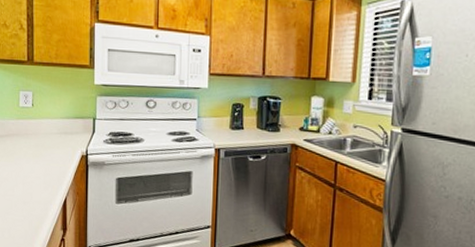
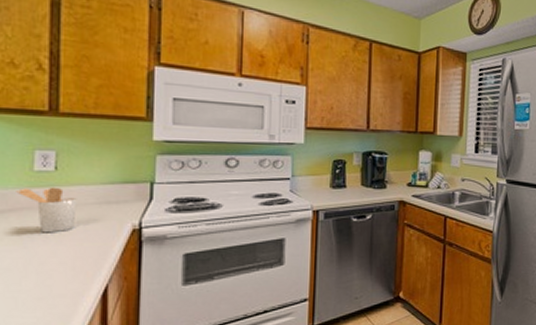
utensil holder: none [10,119,46,154] -> present [16,187,77,233]

